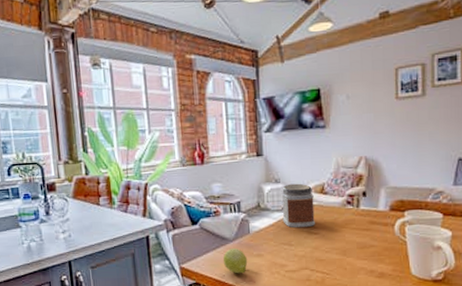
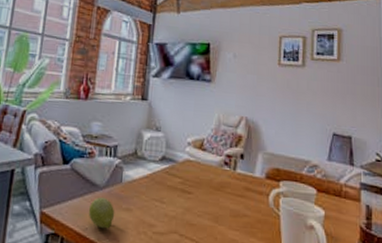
jar: present [282,183,315,228] -> none [157,134,192,185]

